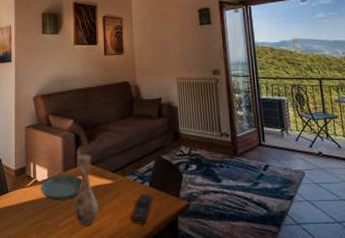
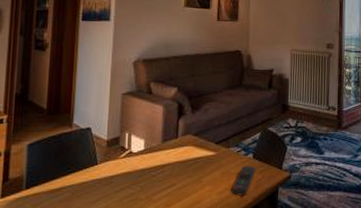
saucer: present [41,174,82,201] -> none [136,146,182,173]
vase: present [73,154,98,226] -> none [170,124,198,199]

